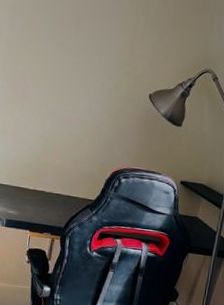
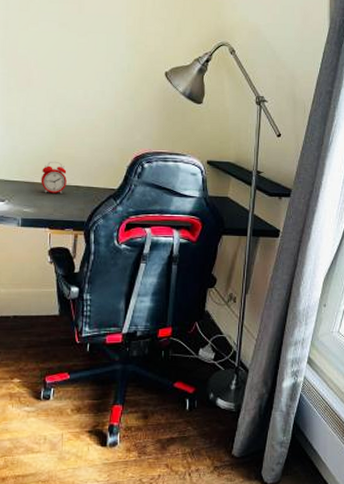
alarm clock: none [26,169,50,200] -> present [41,161,67,194]

